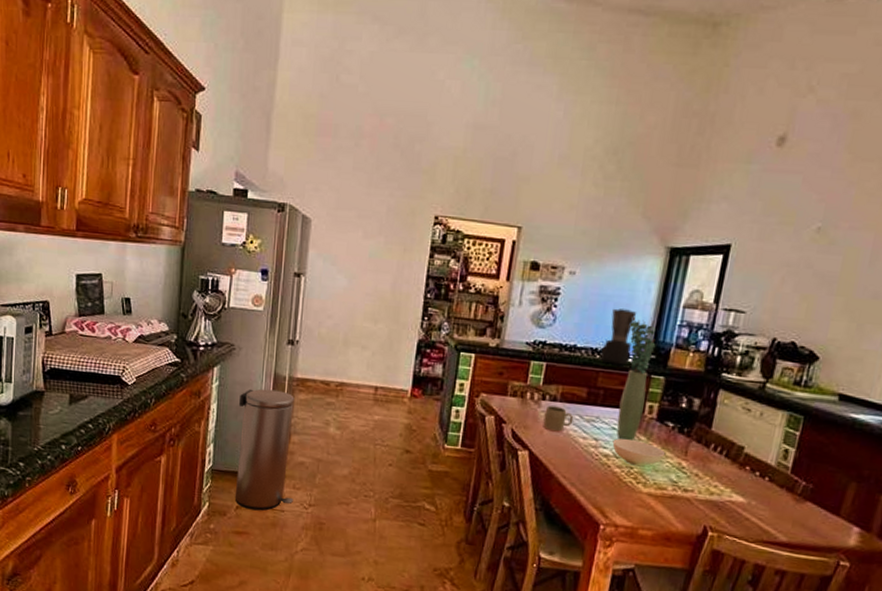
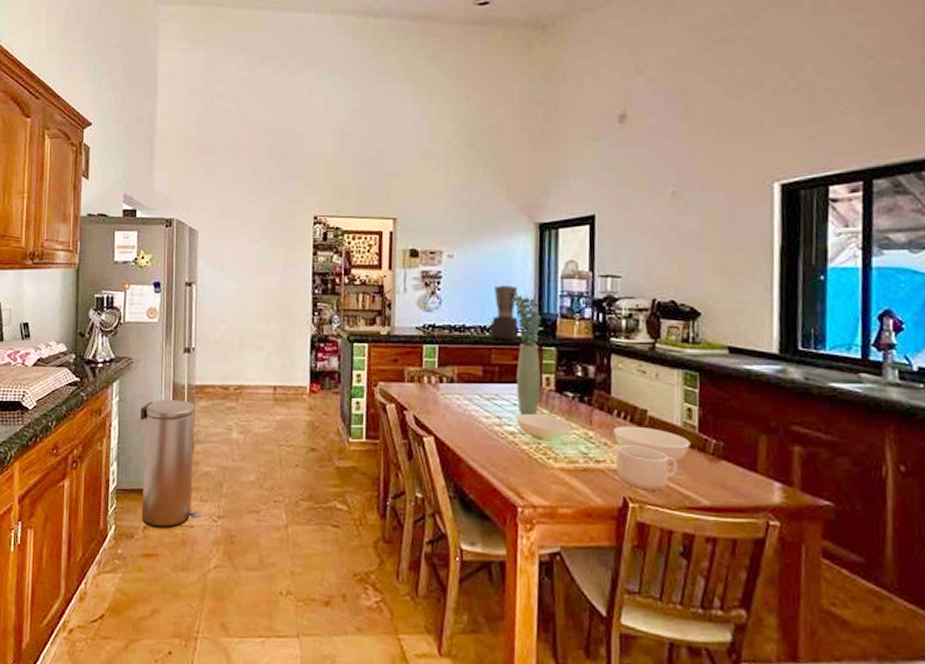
mug: present [543,405,574,432] -> none [444,388,474,414]
cup: none [701,477,764,524] -> present [615,445,679,491]
bowl: none [706,459,781,501] -> present [613,426,691,466]

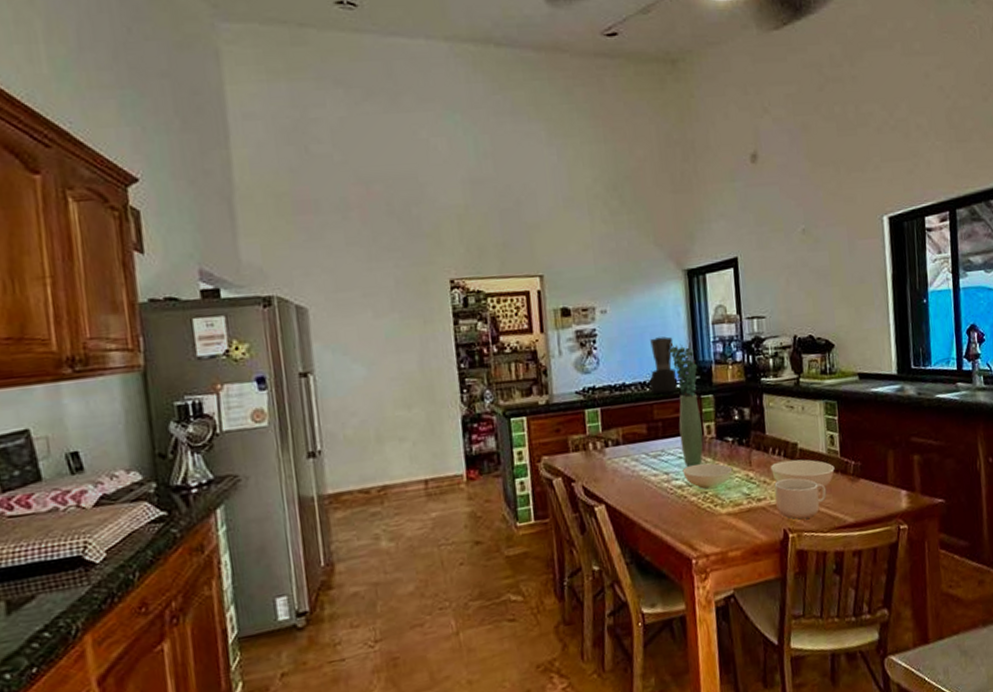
pedal bin: present [140,400,203,529] -> none [258,514,355,673]

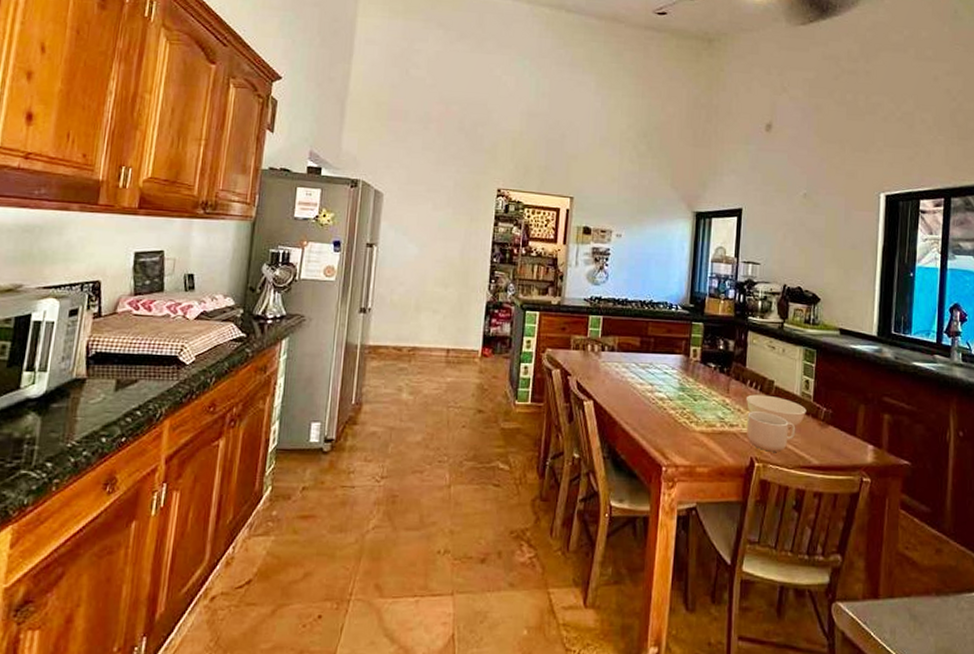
blender: present [649,336,678,395] -> none [648,265,675,316]
vase: present [669,342,704,468] -> none [668,271,693,384]
bowl: present [682,463,733,490] -> none [666,382,712,407]

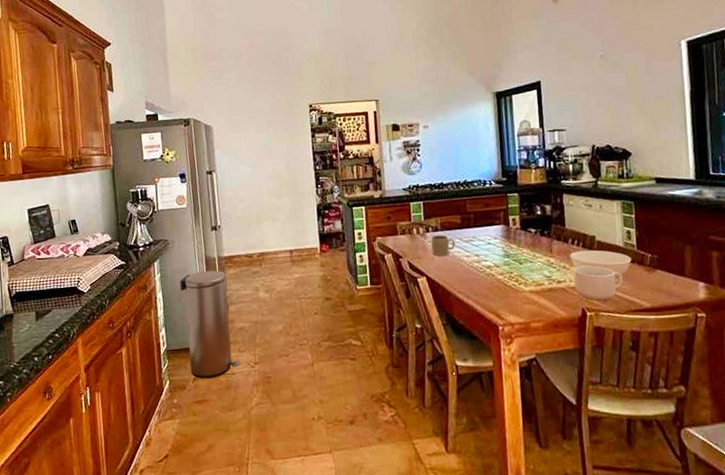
pedal bin: none [301,359,366,490] -> present [180,270,242,379]
mug: none [604,356,631,380] -> present [431,235,456,257]

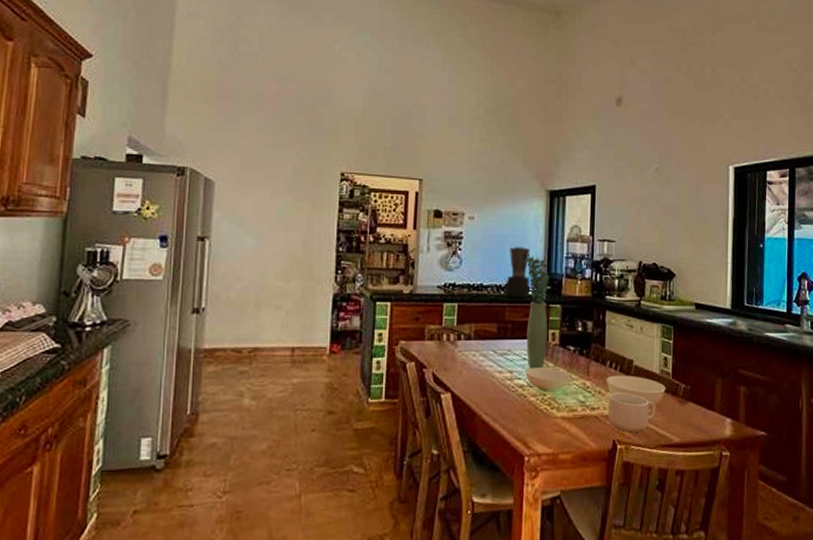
pedal bin: present [180,270,242,379] -> none [131,365,205,512]
mug: present [431,235,456,257] -> none [461,344,488,370]
blender: none [463,146,487,193] -> present [504,247,531,300]
vase: none [480,150,509,252] -> present [525,252,550,370]
bowl: none [491,249,536,271] -> present [525,367,572,392]

